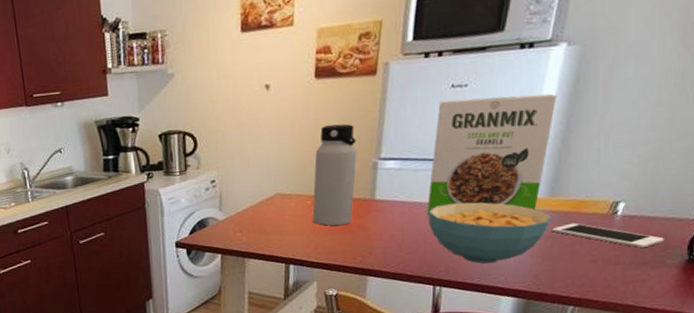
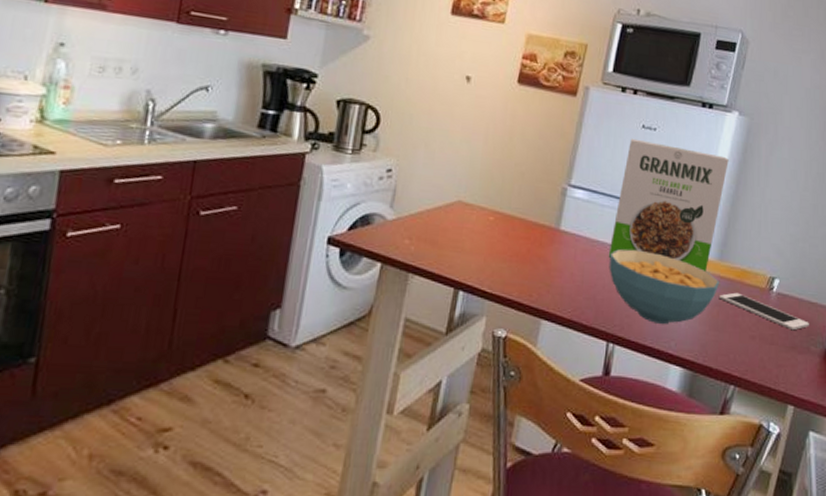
water bottle: present [312,123,357,226] -> none [492,136,549,253]

